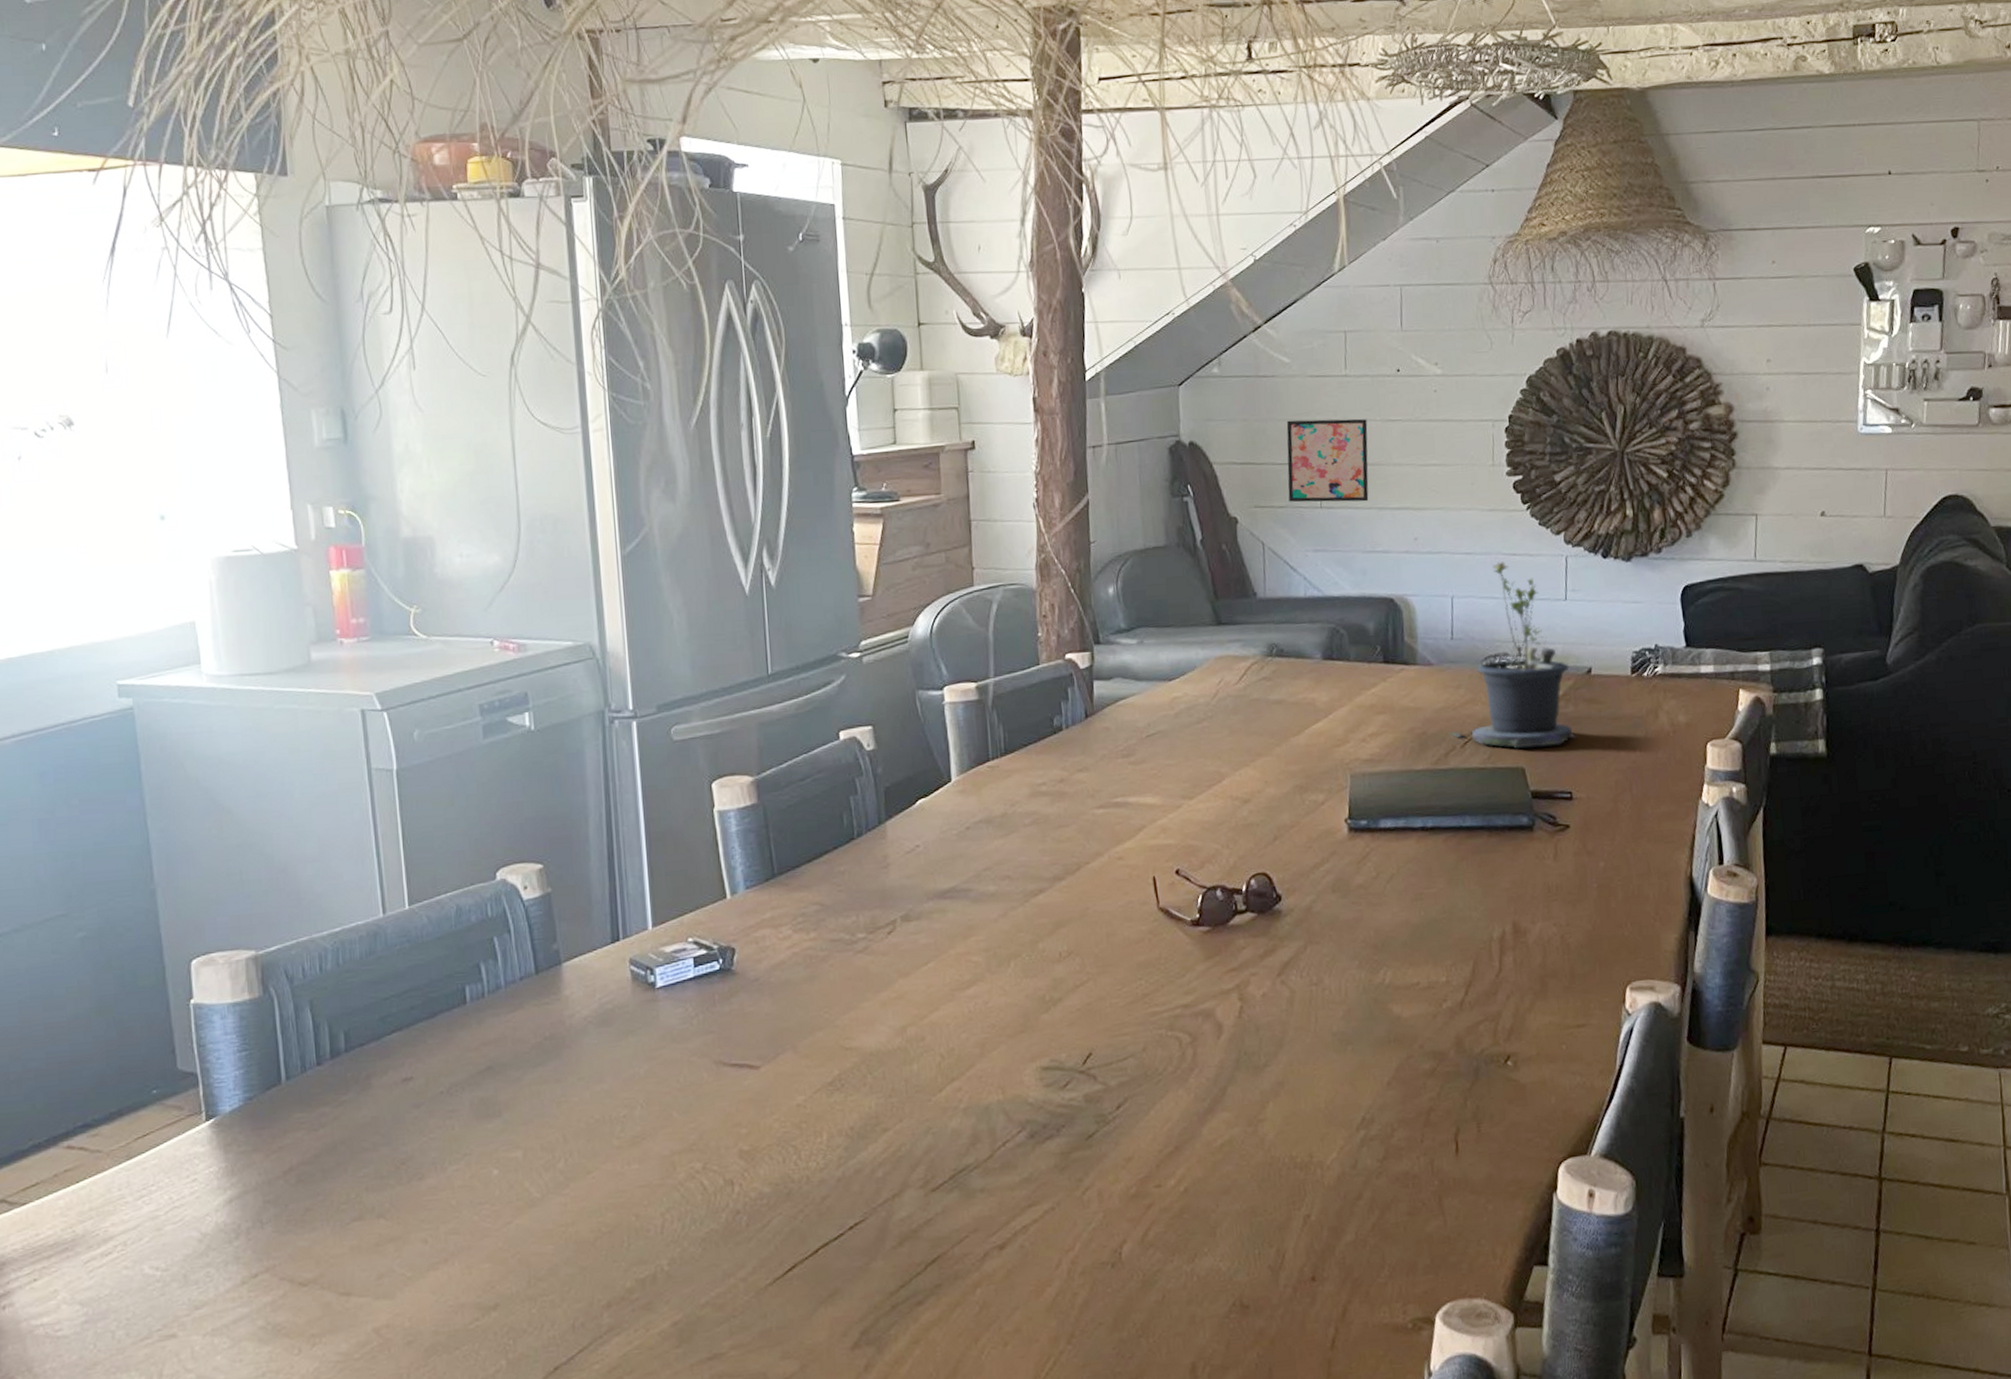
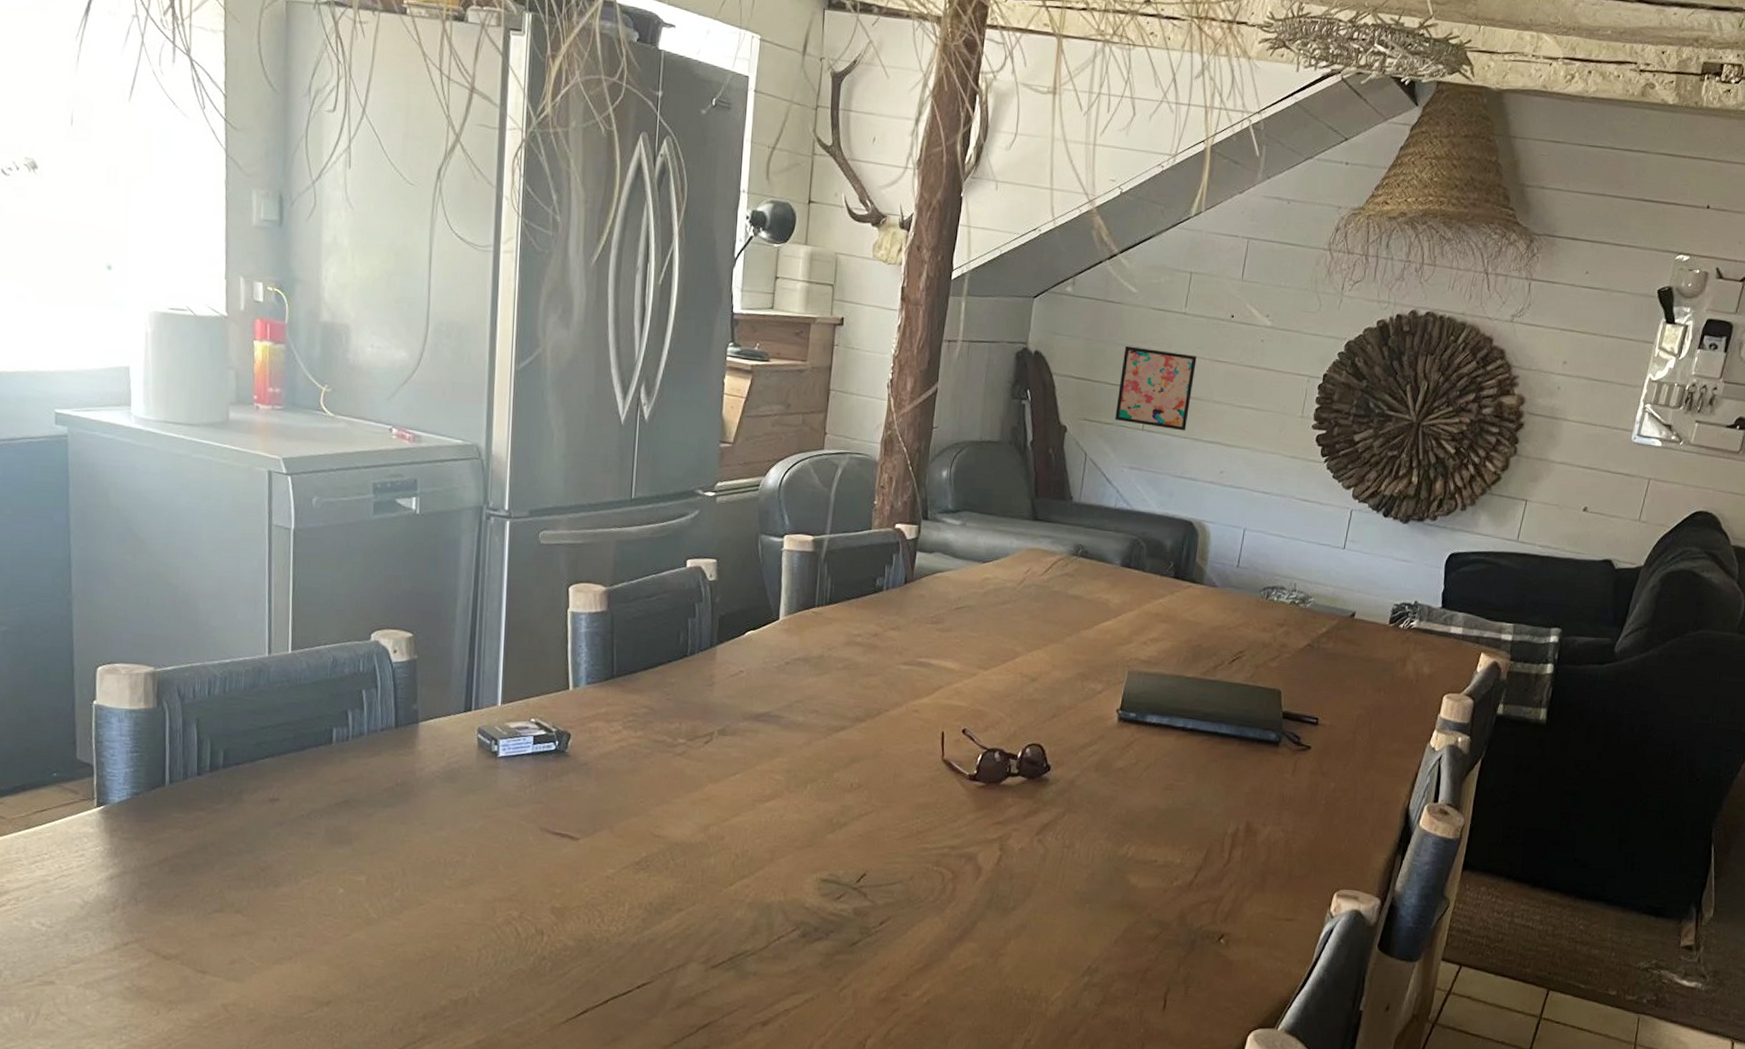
potted plant: present [1449,562,1576,749] -> none [1220,505,1336,676]

